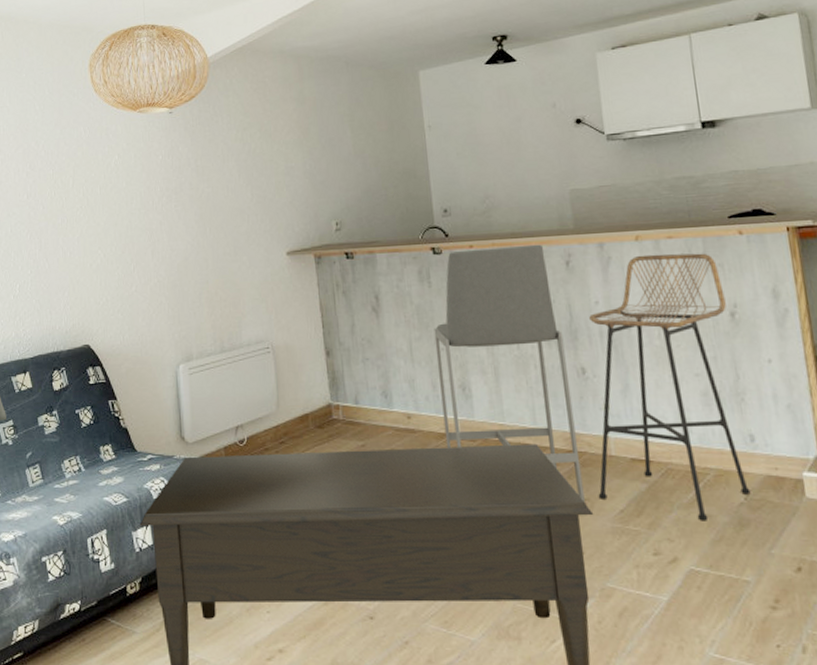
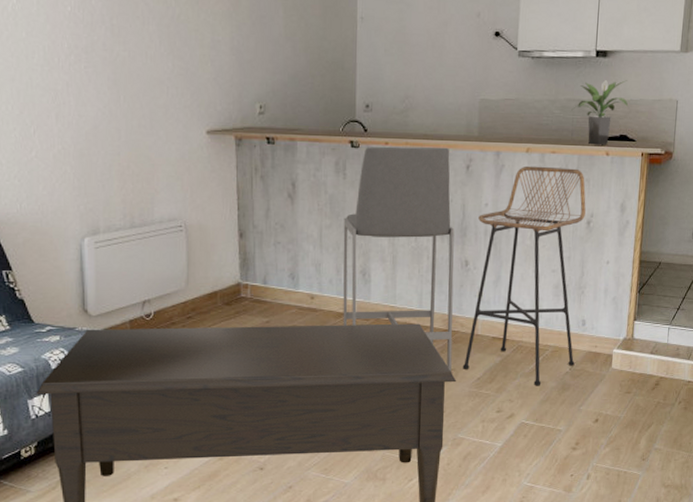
potted plant: none [683,148,757,225] -> present [571,80,629,146]

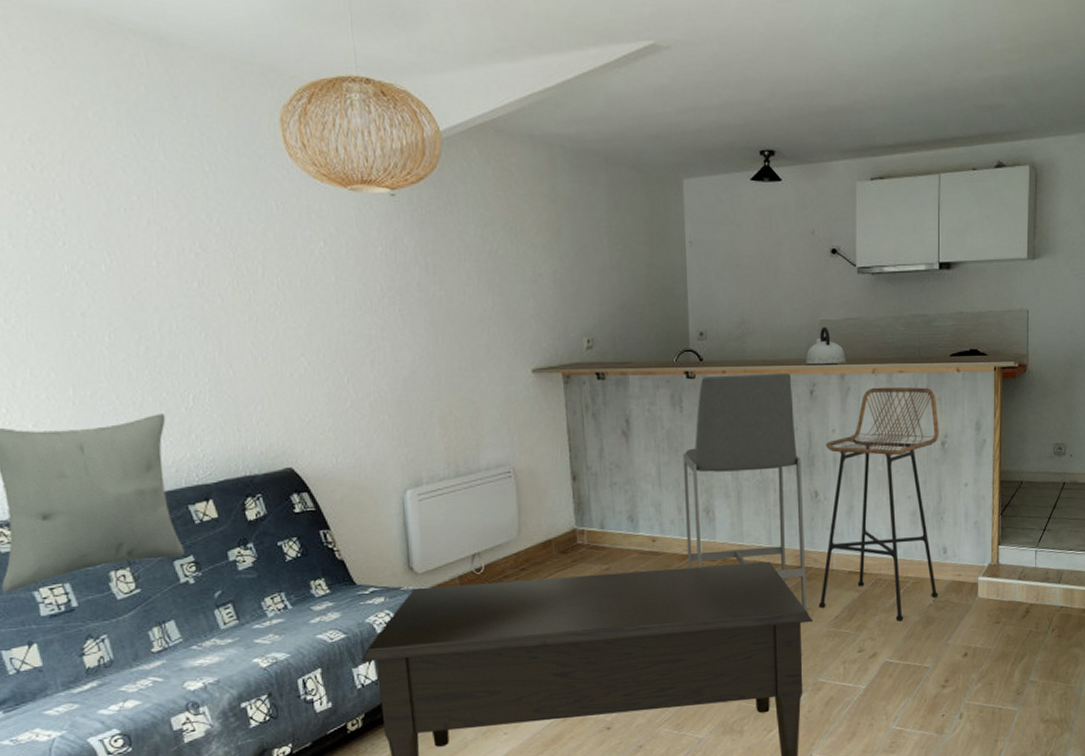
kettle: none [463,105,503,142] -> present [805,326,847,365]
potted plant: present [571,80,629,146] -> none [917,292,977,362]

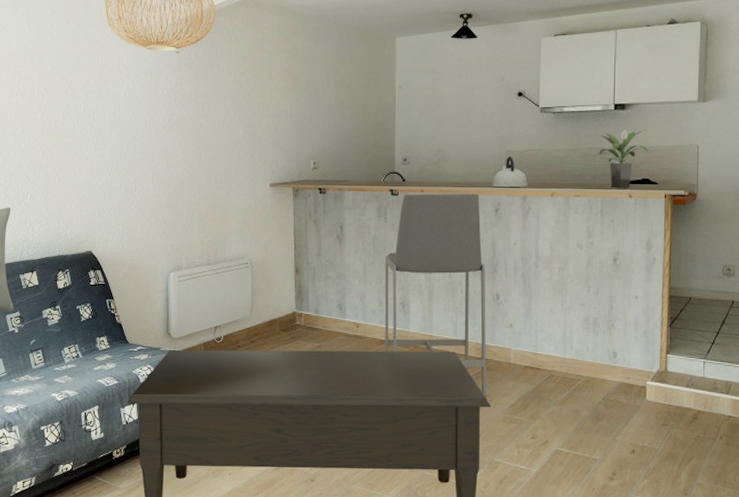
bar stool: present [818,387,939,622] -> none [496,208,611,415]
potted plant: none [917,292,977,362] -> present [593,129,649,189]

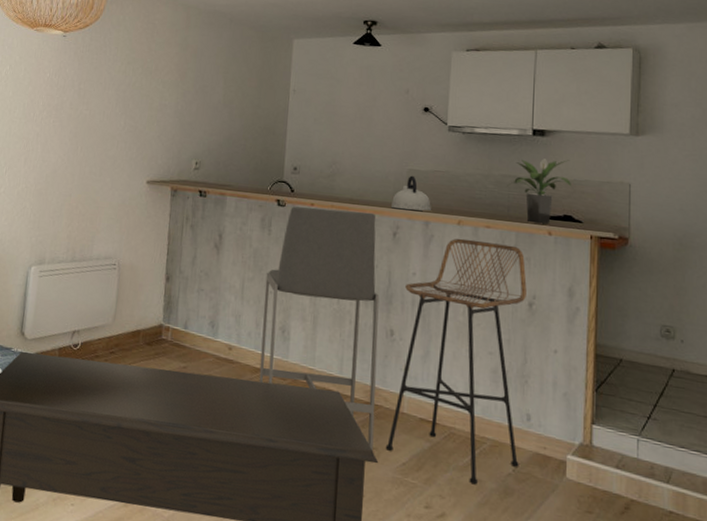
bar stool: none [496,208,611,415] -> present [385,238,527,485]

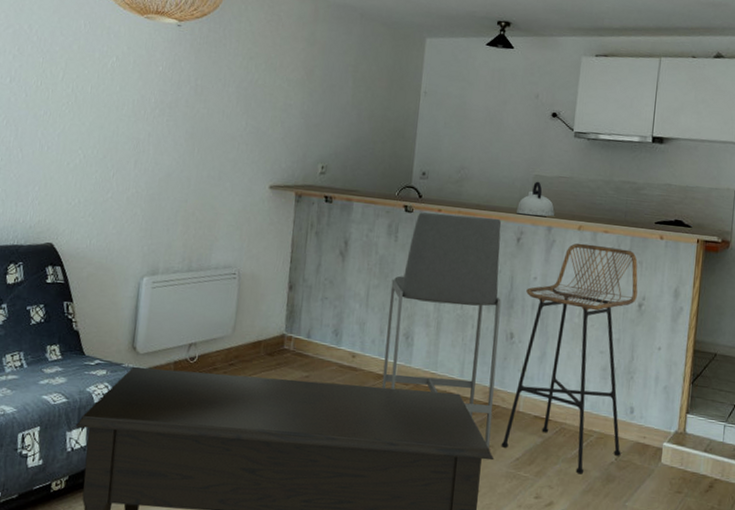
potted plant: present [507,159,572,225] -> none [626,165,685,229]

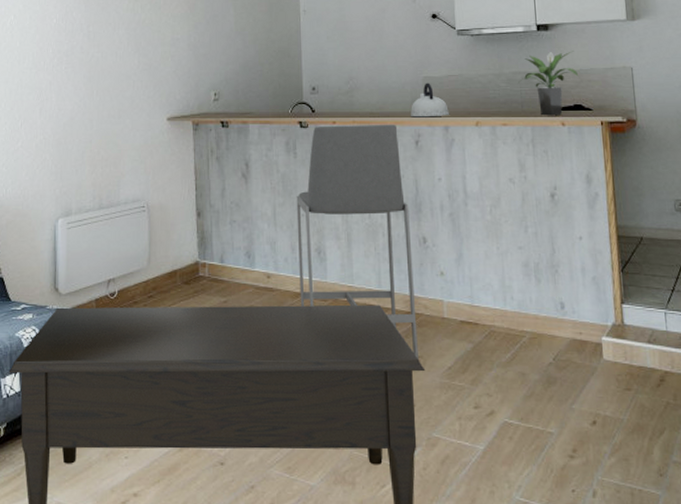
bar stool: present [501,243,638,474] -> none [430,139,559,379]
potted plant: none [626,165,685,229] -> present [518,51,579,116]

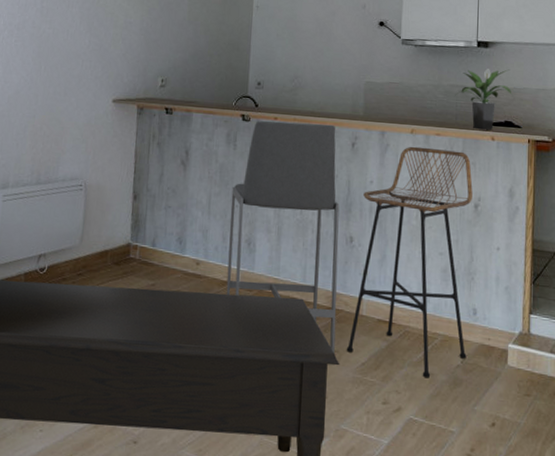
kettle: present [410,82,450,117] -> none [349,87,388,122]
bar stool: none [430,139,559,379] -> present [346,146,473,378]

